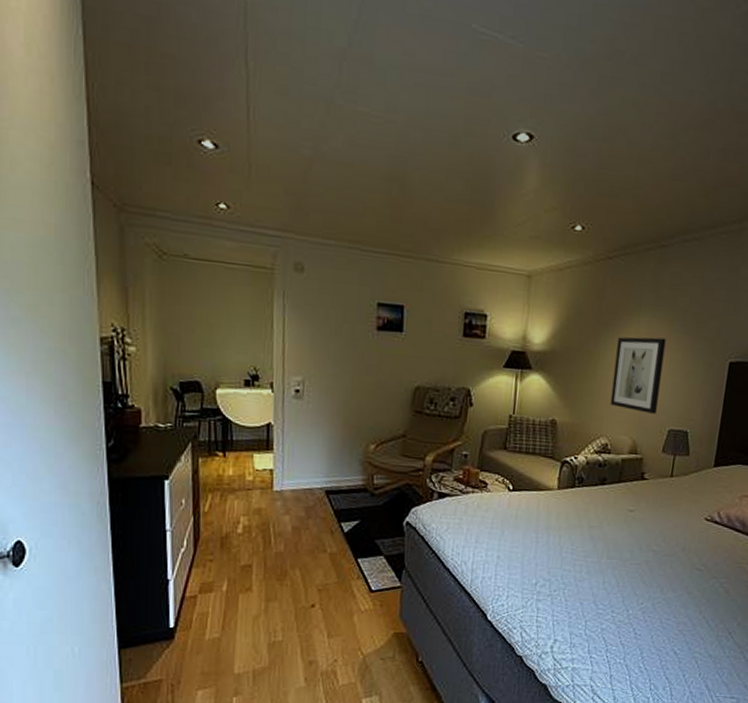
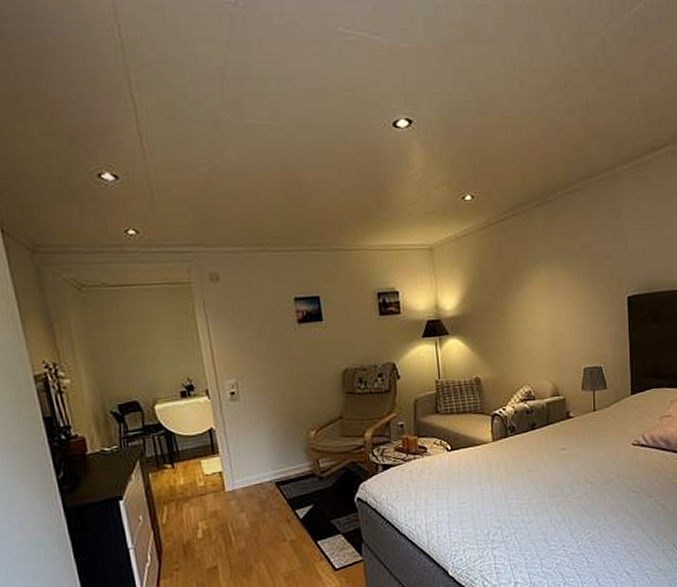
wall art: present [610,336,666,414] -> none [523,285,570,357]

